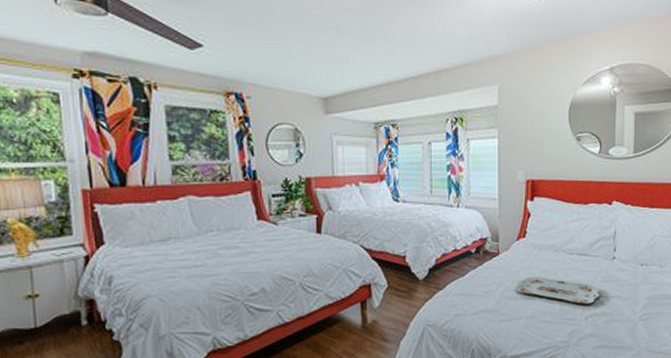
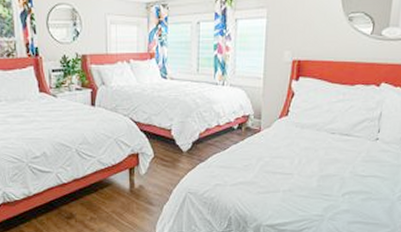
serving tray: present [515,276,600,304] -> none [274,153,360,182]

